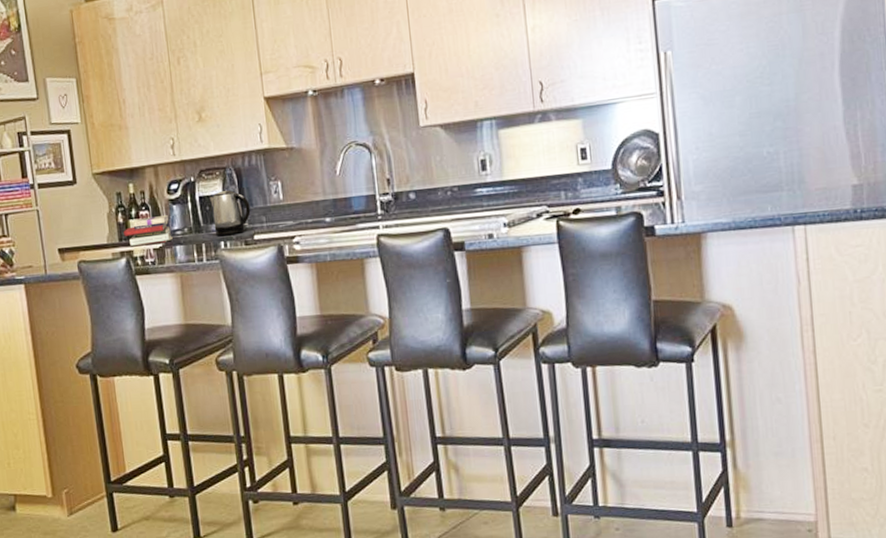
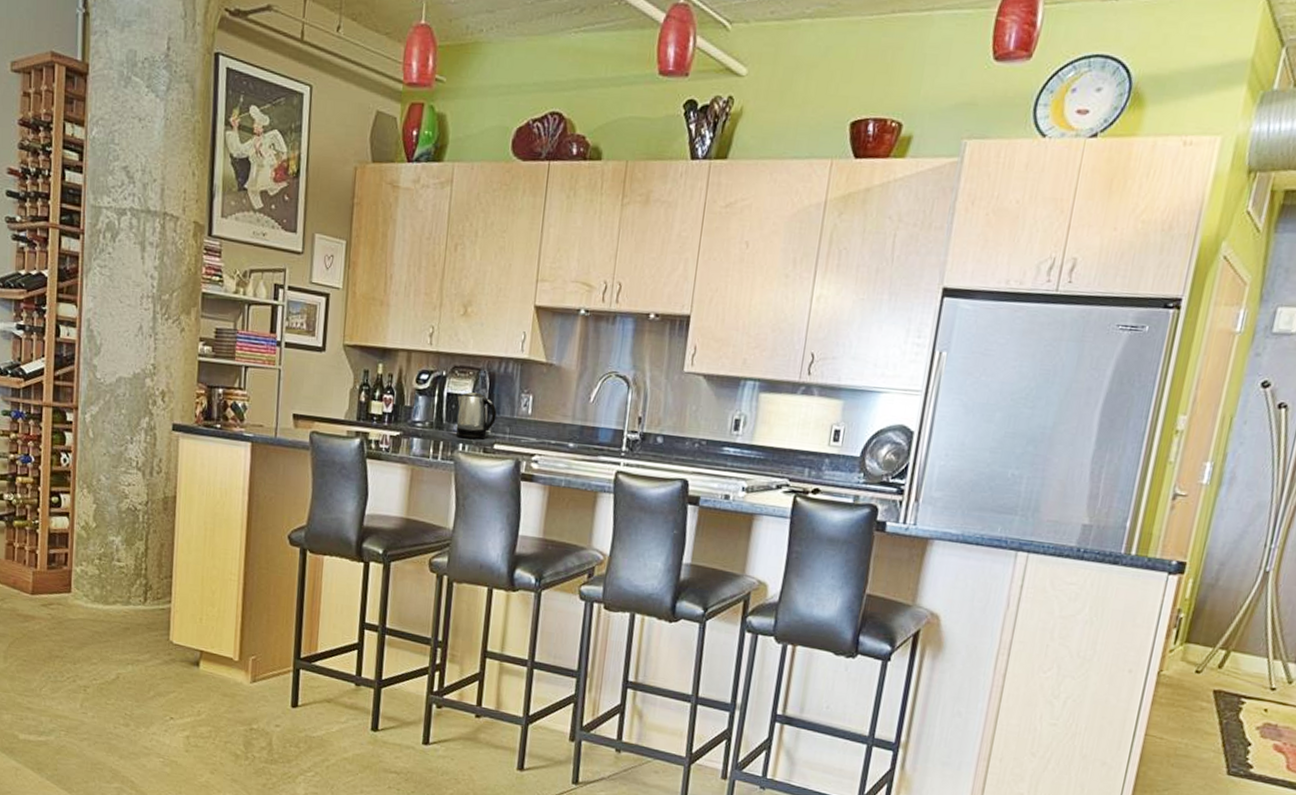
books: present [124,215,173,247] -> none [363,401,413,433]

